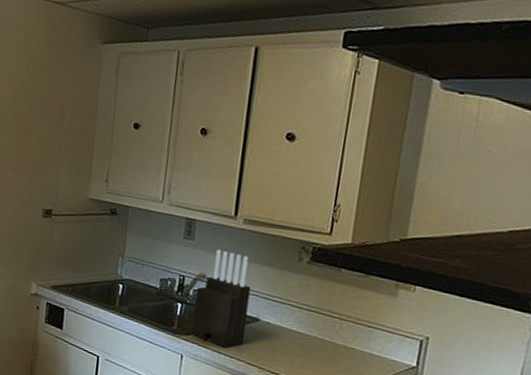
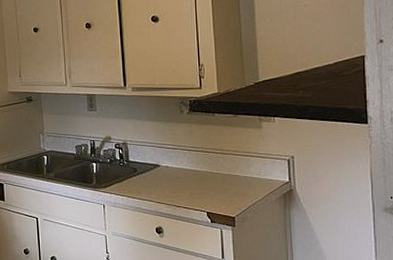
knife block: present [191,249,251,348] -> none [105,114,151,193]

